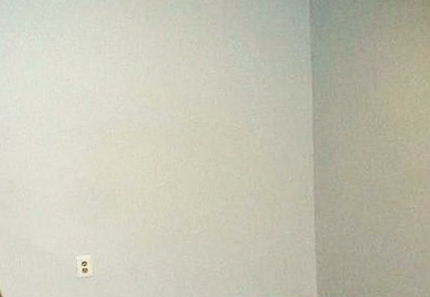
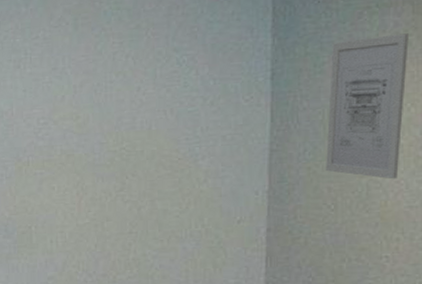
wall art: none [359,22,421,143] -> present [326,33,409,179]

